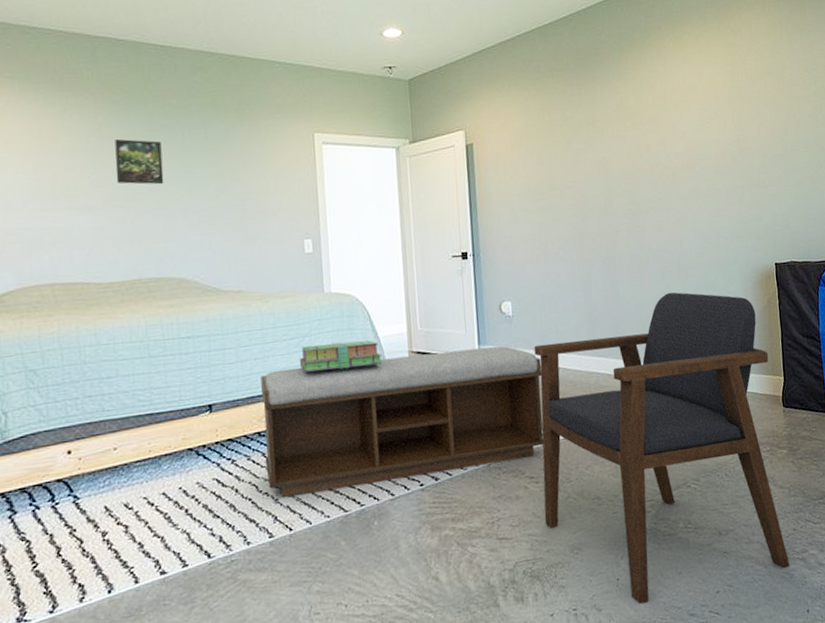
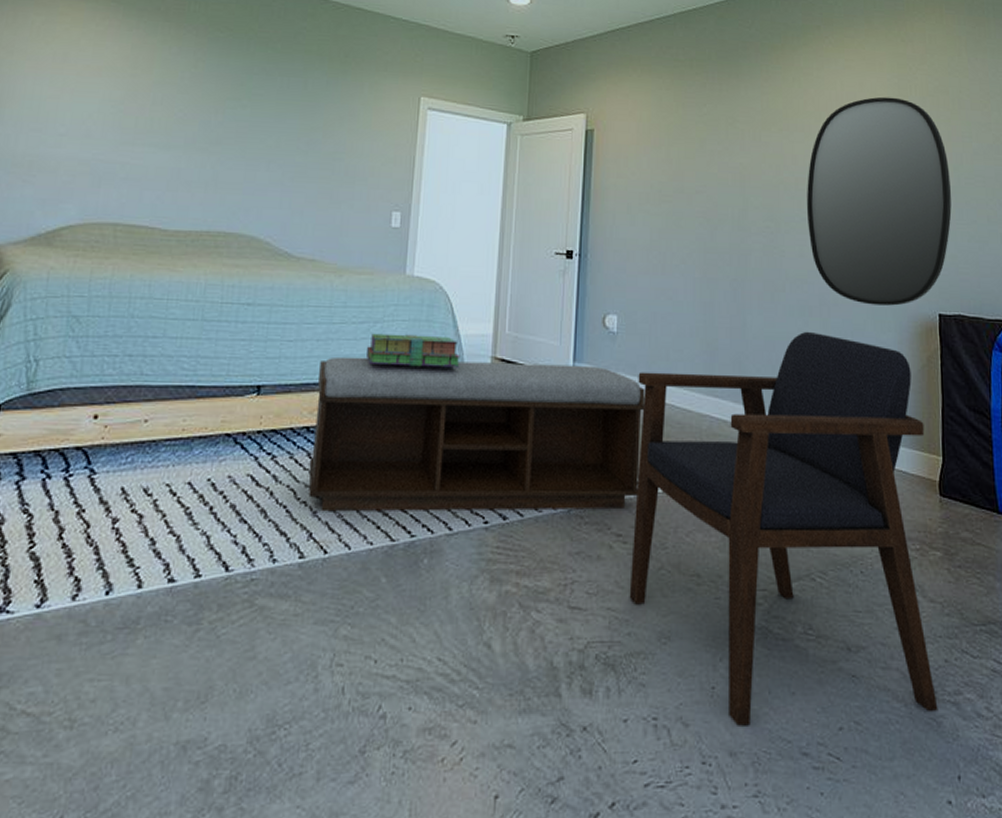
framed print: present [115,138,164,185] -> none [203,77,257,132]
home mirror: none [660,83,781,264] -> present [807,96,952,306]

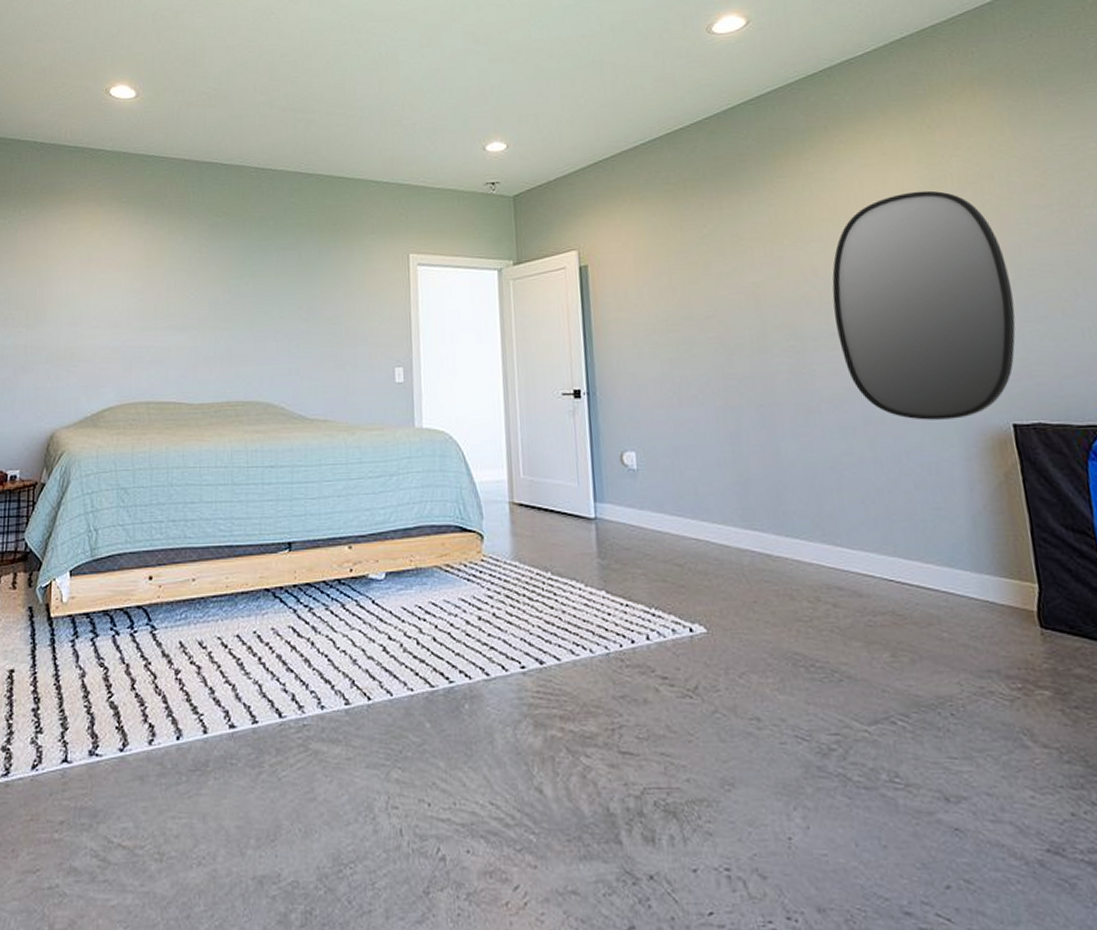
bench: present [308,356,645,511] -> none [342,505,680,658]
stack of books: present [367,333,461,368] -> none [386,485,479,516]
armchair: present [629,331,938,726] -> none [665,454,1070,881]

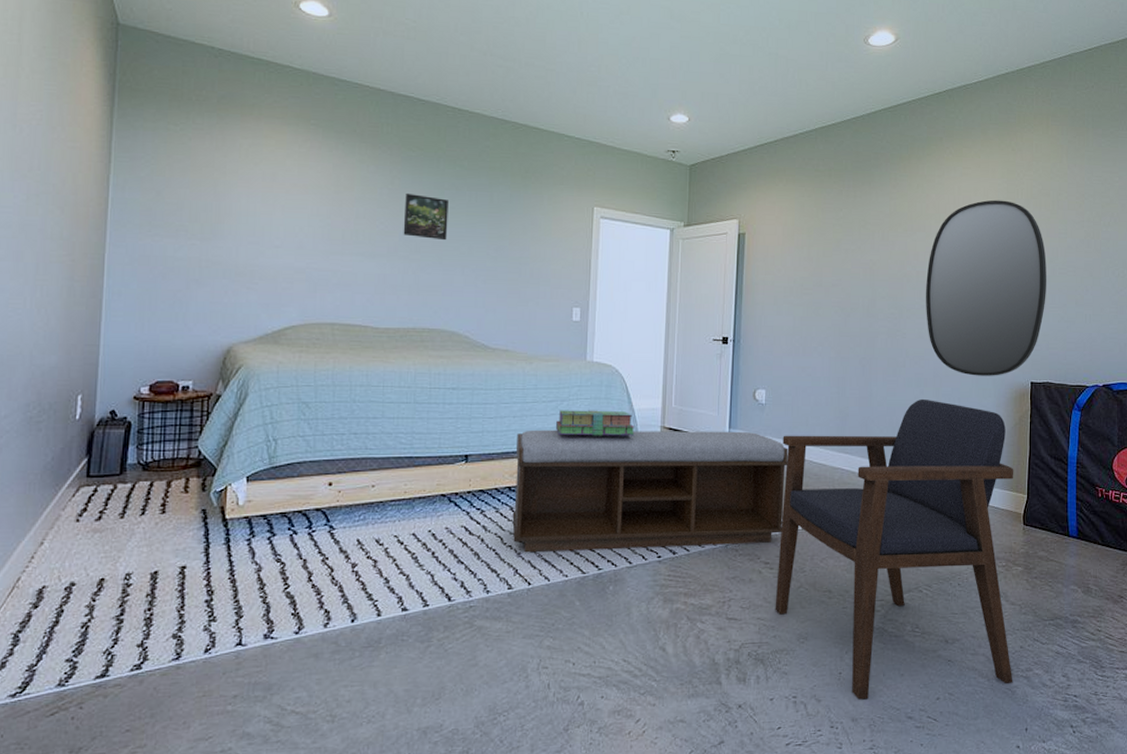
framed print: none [213,259,257,306] -> present [403,192,448,241]
bench: none [342,505,680,658] -> present [512,429,788,552]
stack of books: none [386,485,479,516] -> present [556,410,635,436]
armchair: none [665,454,1070,881] -> present [775,398,1014,700]

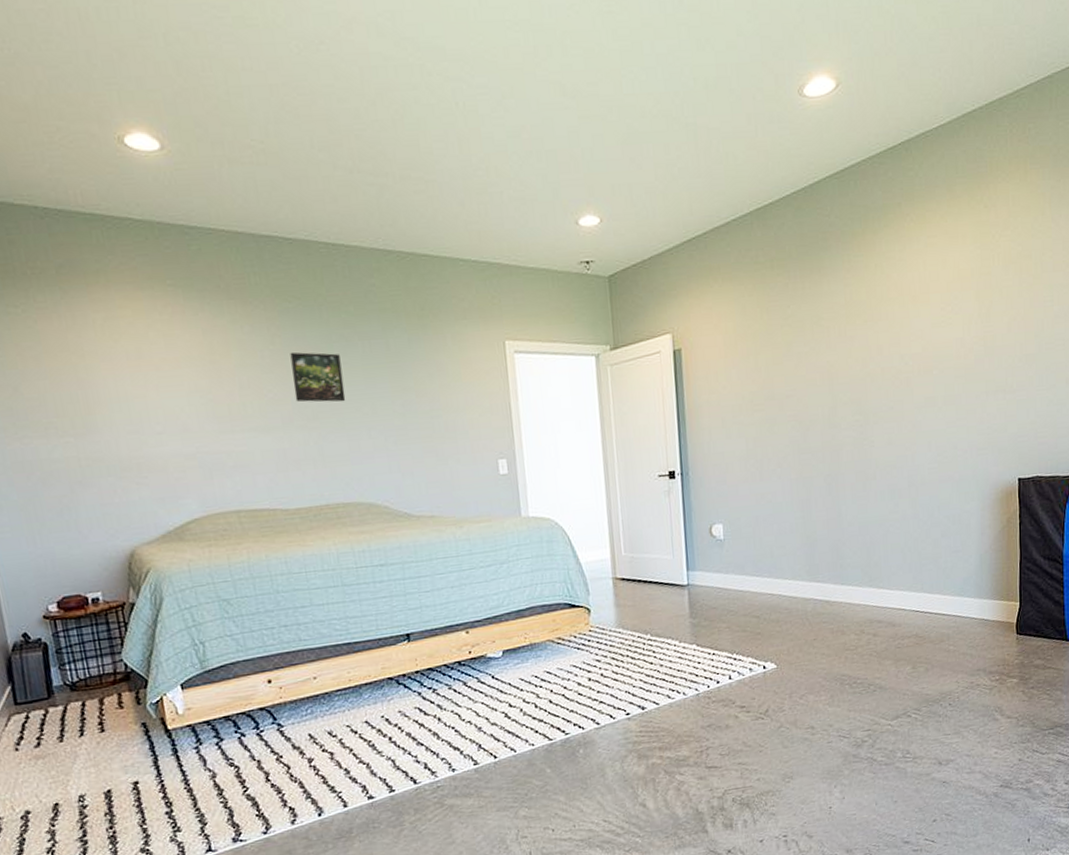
bench: present [512,429,788,552] -> none [458,572,756,726]
stack of books: present [556,410,635,436] -> none [498,566,585,600]
armchair: present [775,398,1014,700] -> none [746,512,1013,831]
home mirror: present [926,200,1046,376] -> none [893,270,1032,480]

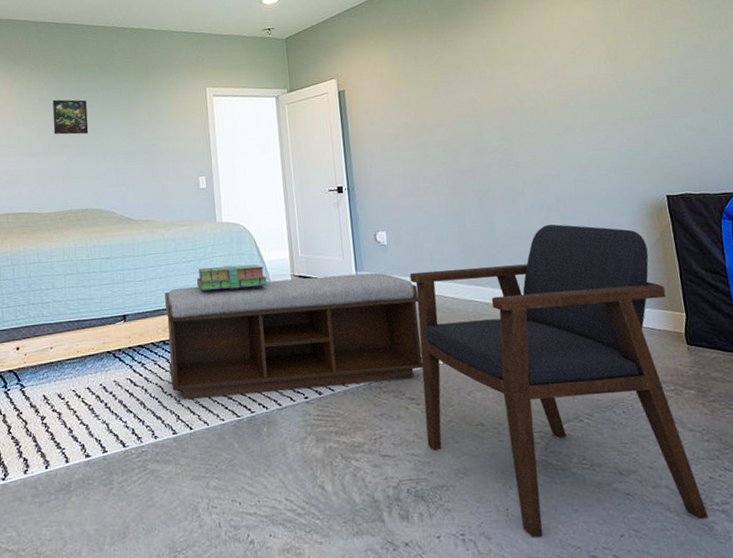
bench: none [458,572,756,726] -> present [165,272,423,399]
stack of books: none [498,566,585,600] -> present [197,264,268,291]
armchair: none [746,512,1013,831] -> present [409,224,709,537]

